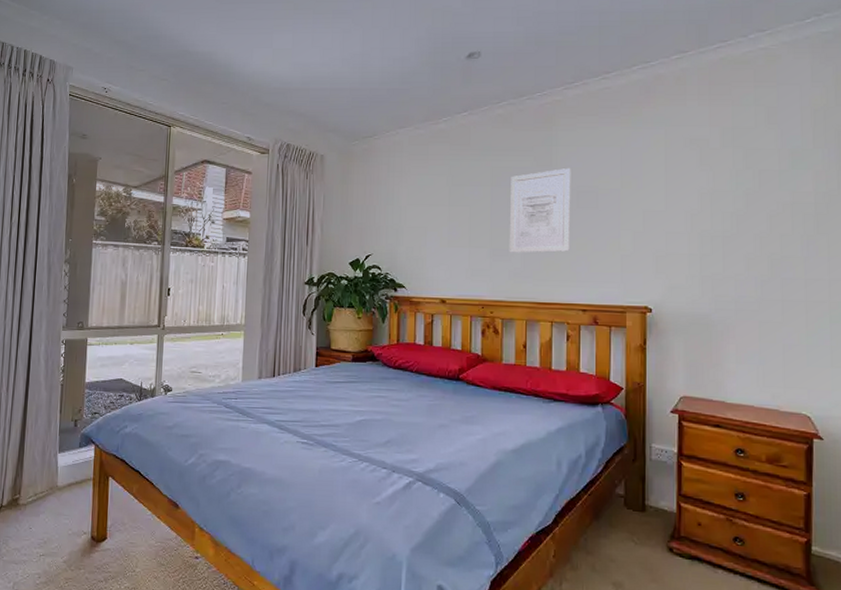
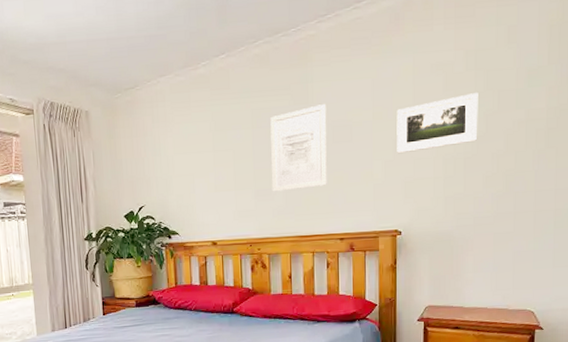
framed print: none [647,170,737,226] -> present [396,93,478,154]

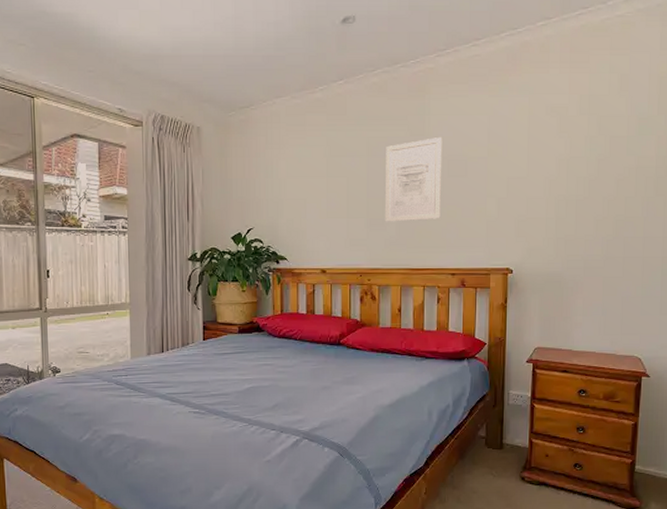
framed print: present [396,93,478,154] -> none [510,137,591,192]

